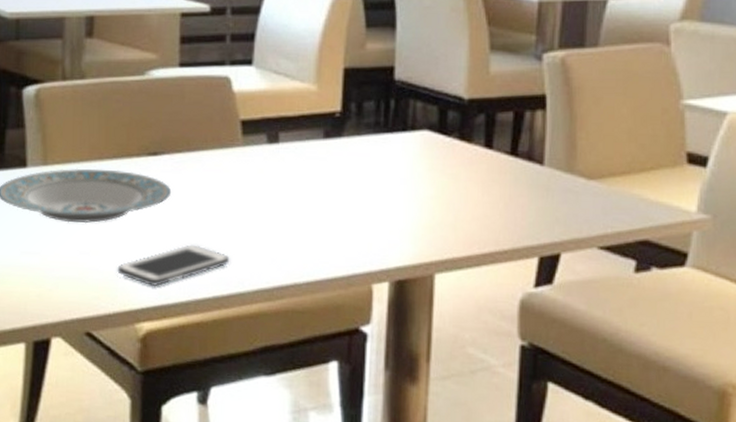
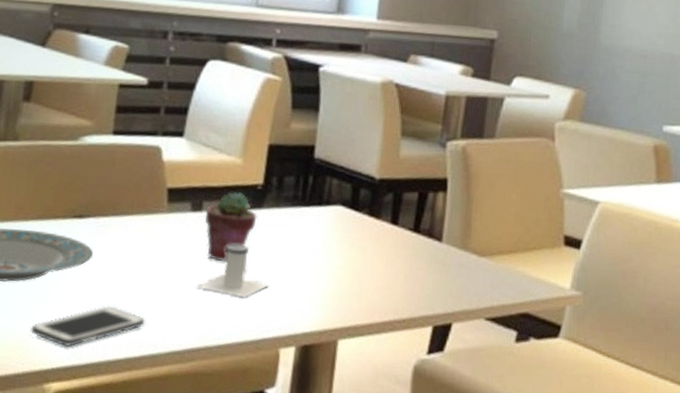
salt shaker: none [279,176,356,231] -> present [196,244,269,297]
potted succulent: none [283,121,337,195] -> present [205,192,257,262]

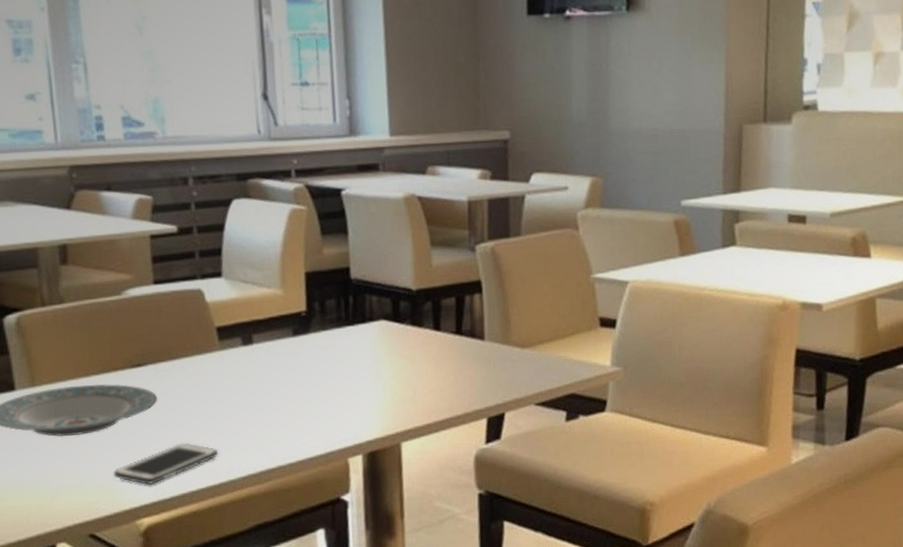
salt shaker: present [196,244,269,297] -> none [260,369,328,417]
potted succulent: present [205,192,257,262] -> none [257,321,306,388]

